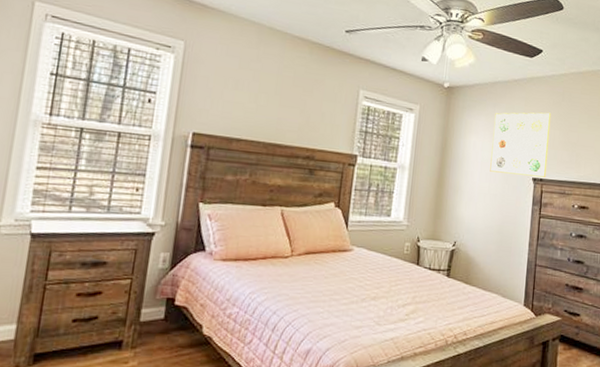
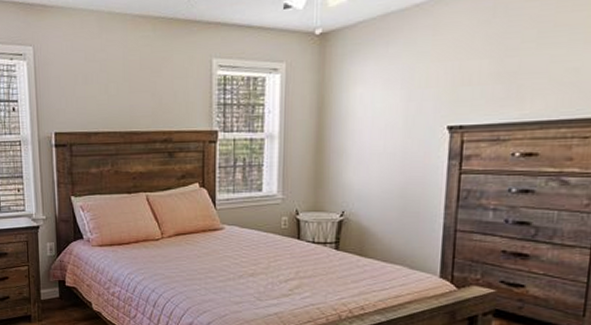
wall art: present [490,112,552,178] -> none [384,37,476,126]

